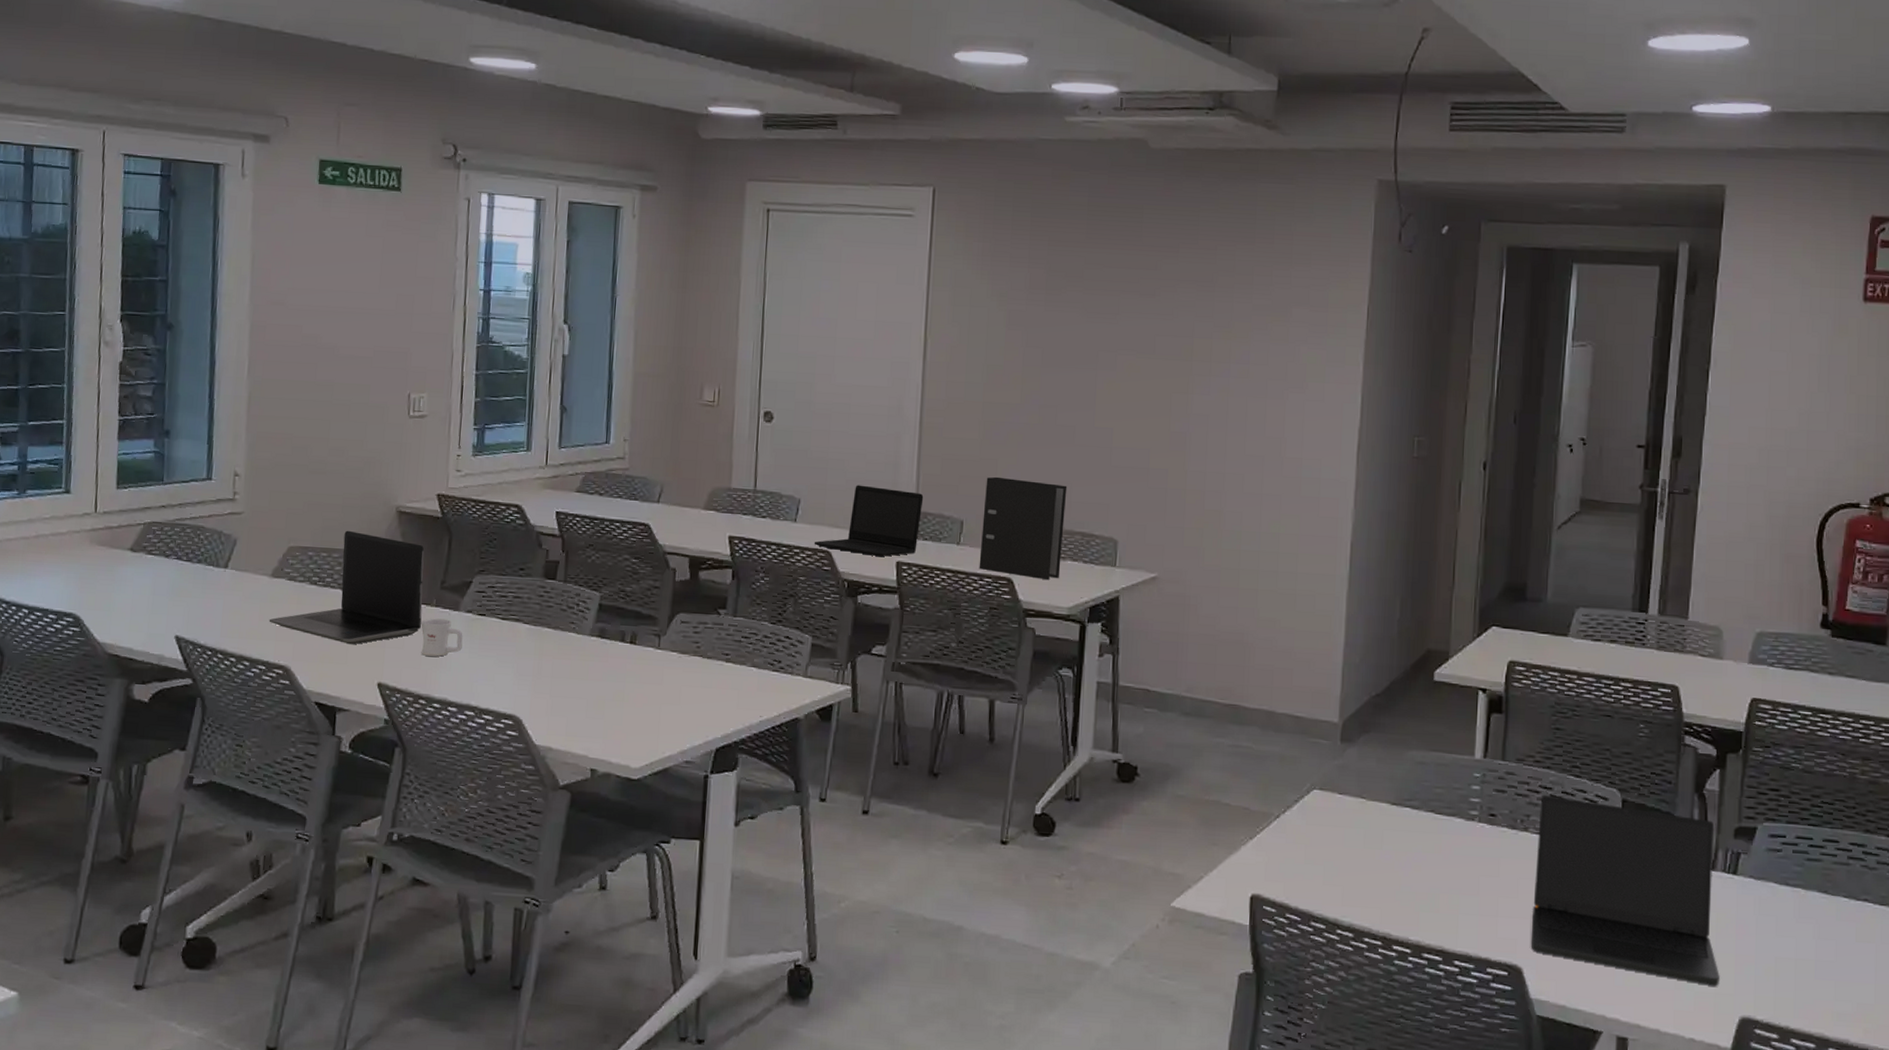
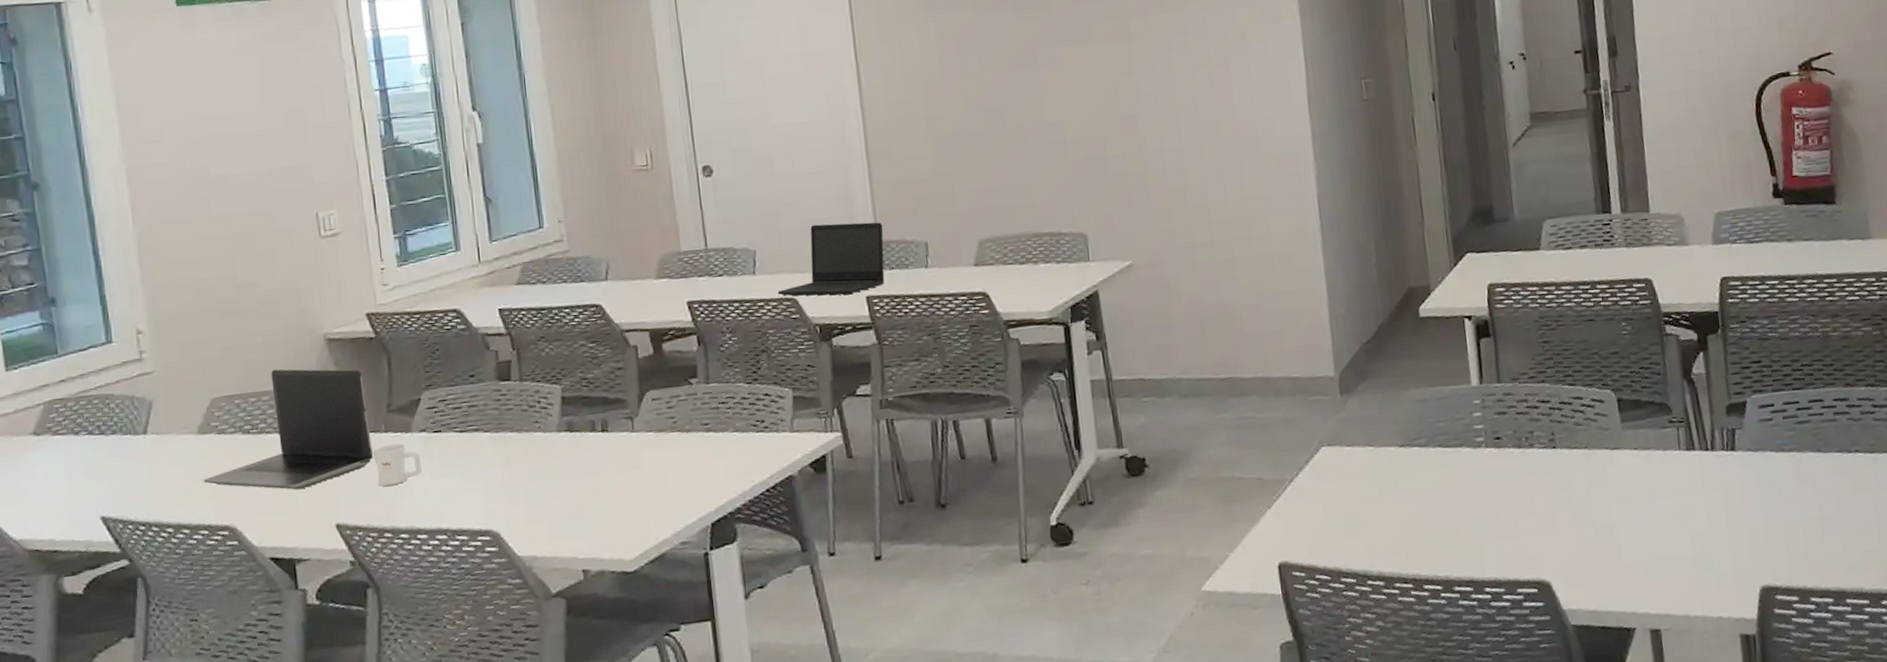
binder: present [979,476,1068,580] -> none [943,188,1035,289]
laptop: present [1530,794,1720,986] -> none [1540,403,1736,564]

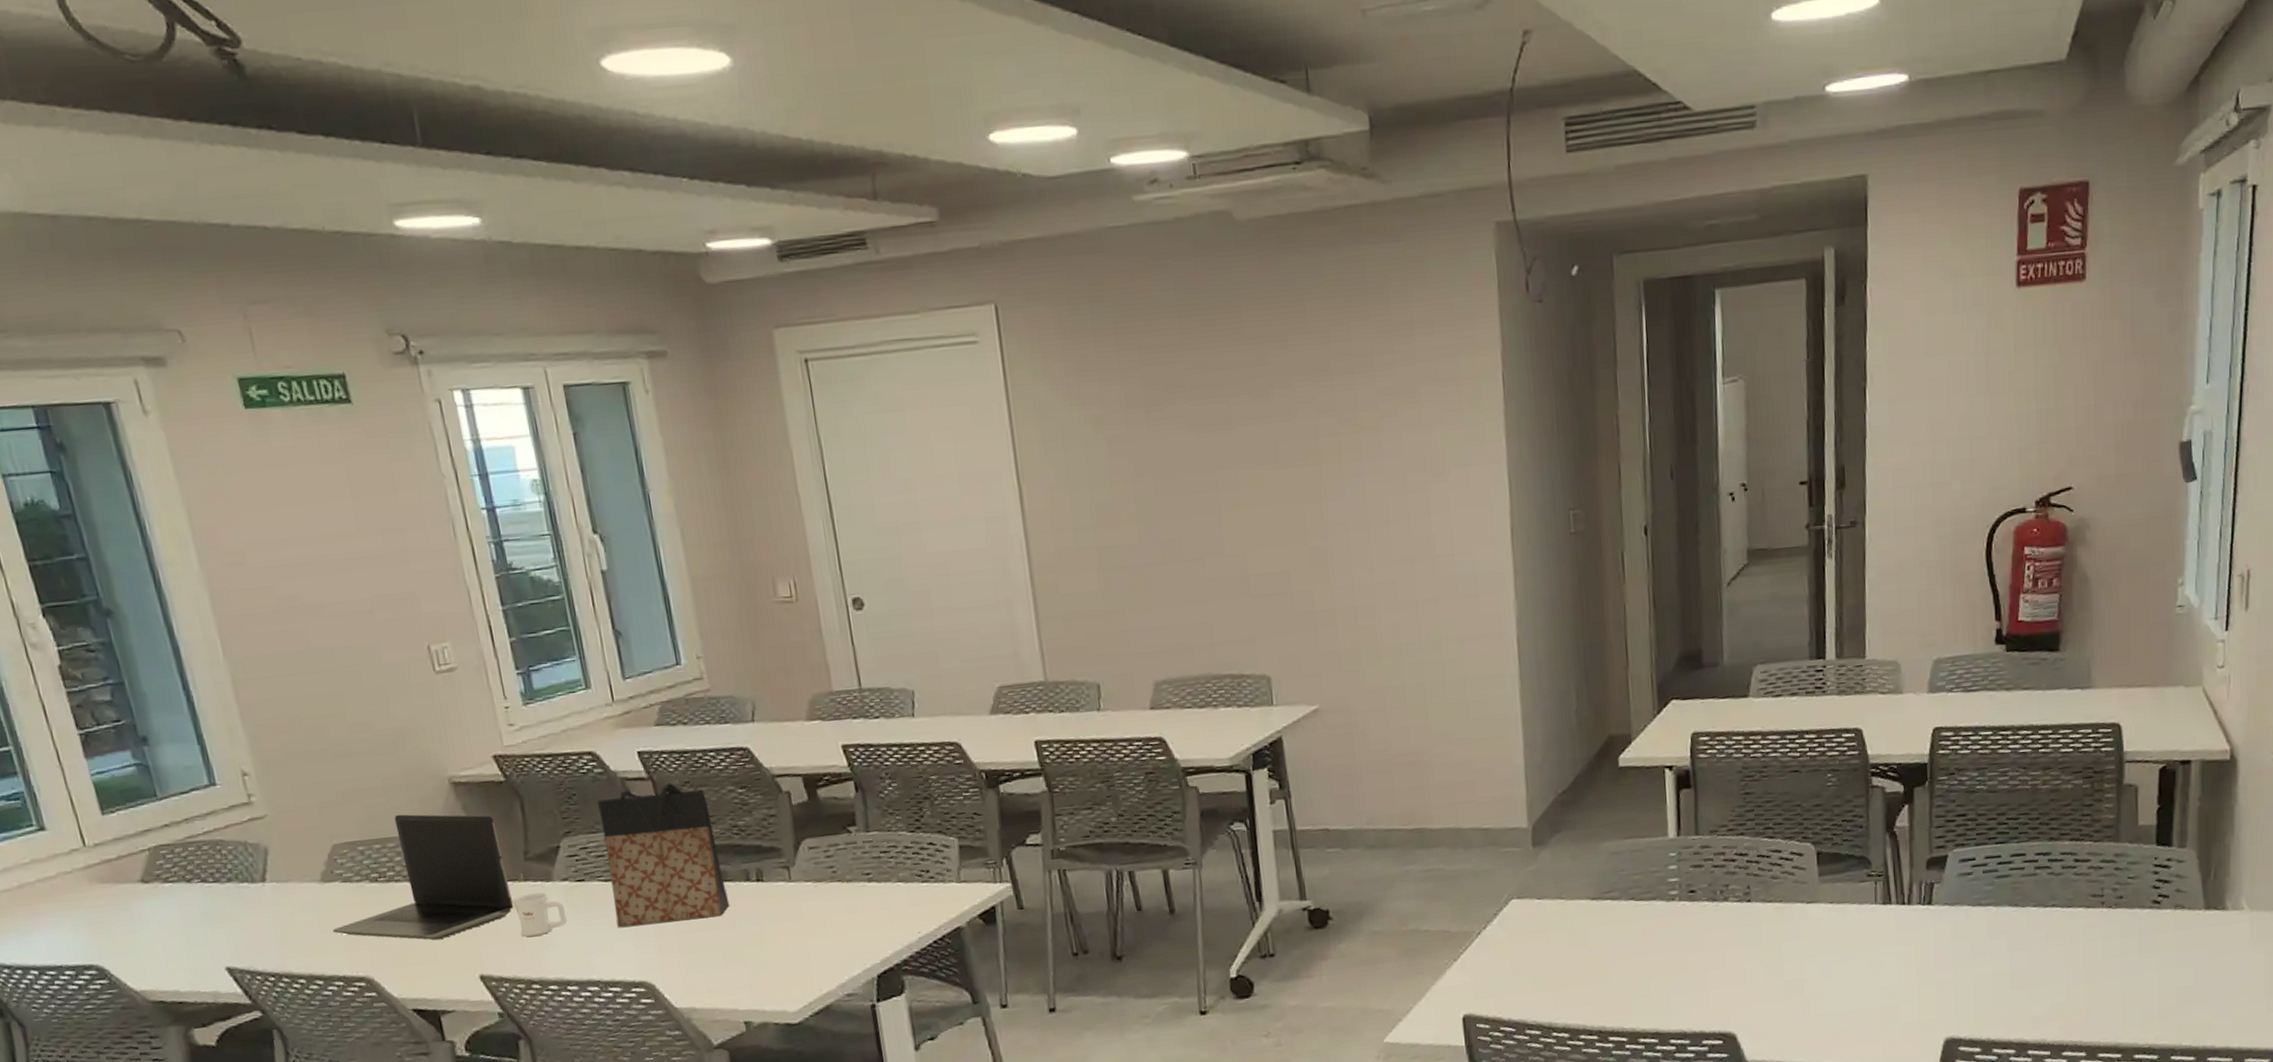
bag: none [458,338,575,477] -> present [596,783,730,928]
laptop: present [777,222,885,296] -> none [939,661,1054,740]

